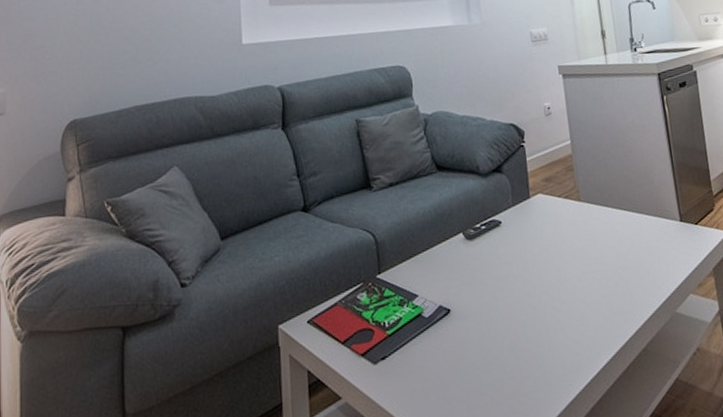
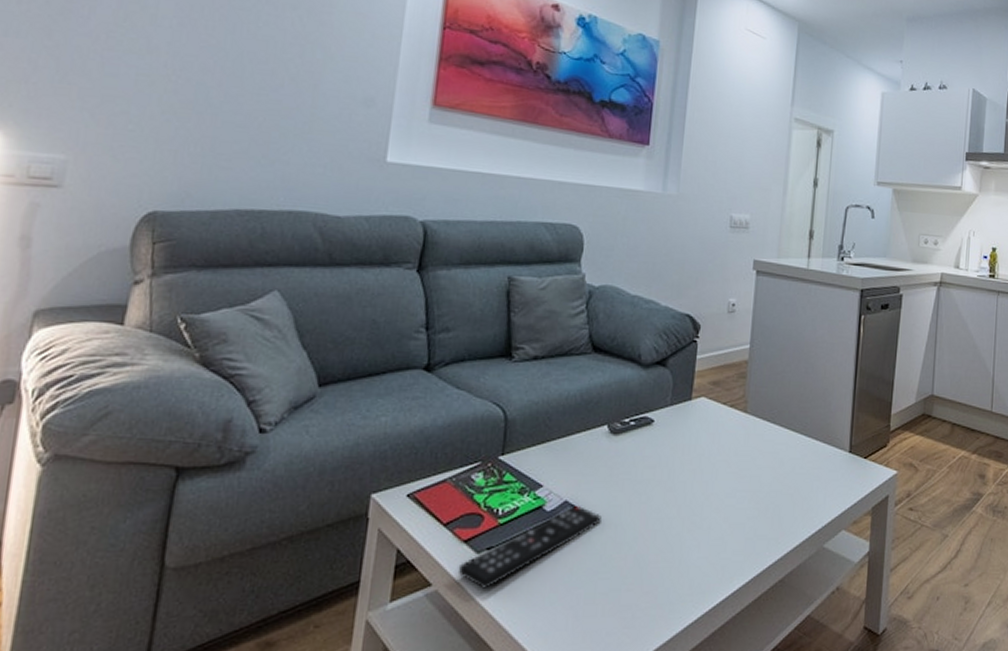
remote control: none [360,308,474,396] -> present [457,505,602,590]

